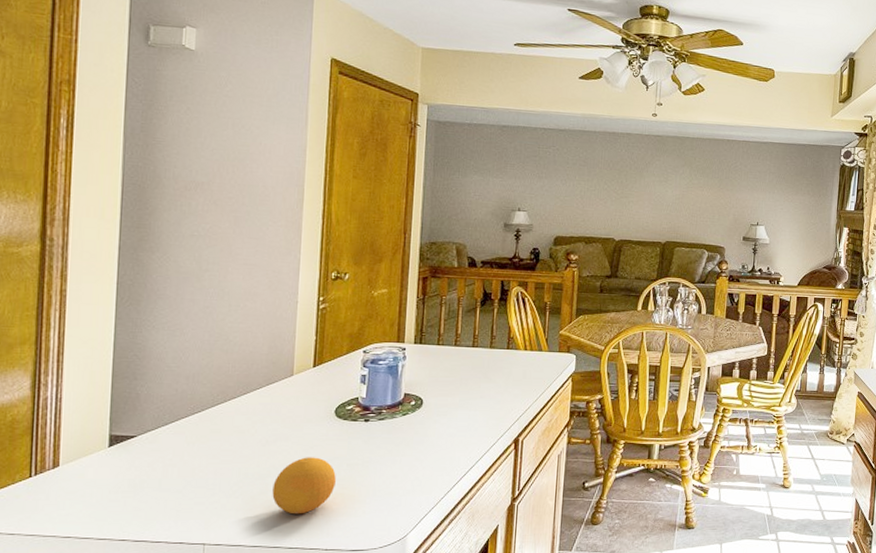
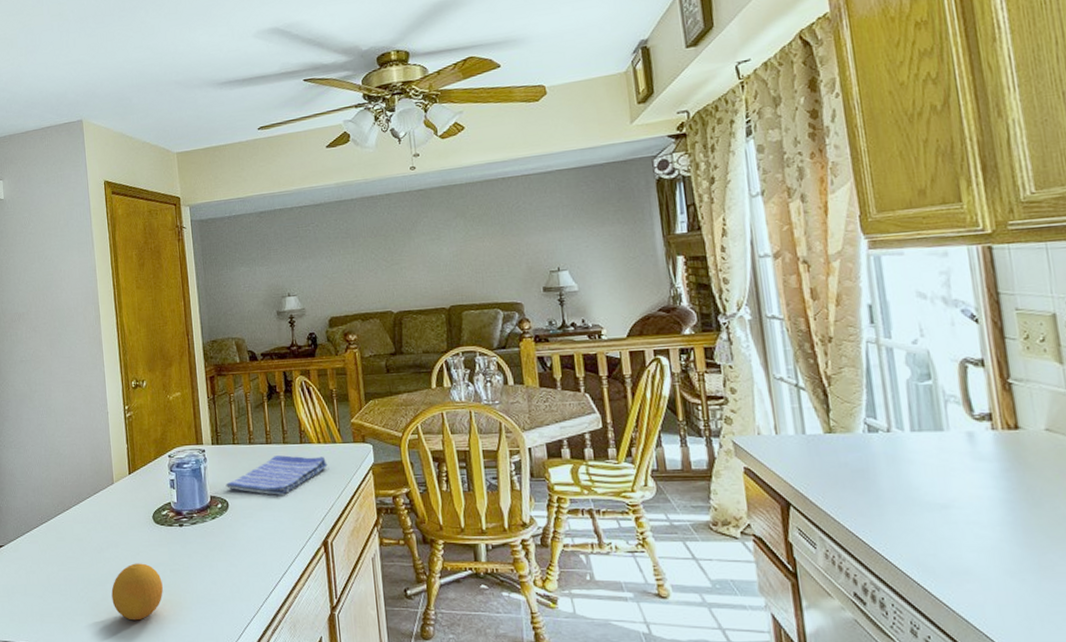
dish towel: none [422,359,531,397] -> present [225,455,328,496]

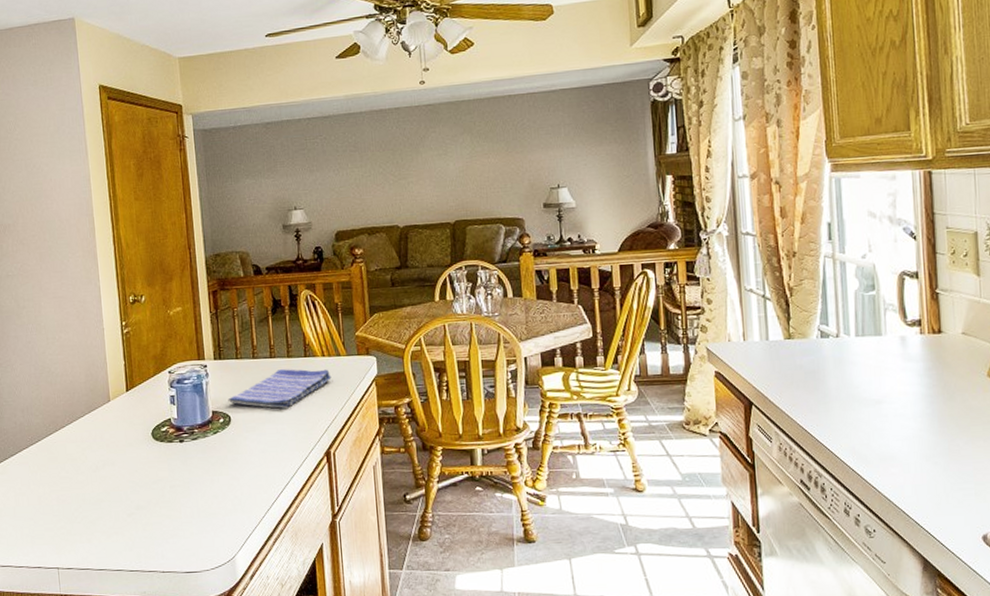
fruit: present [111,563,163,621] -> none [108,480,163,538]

